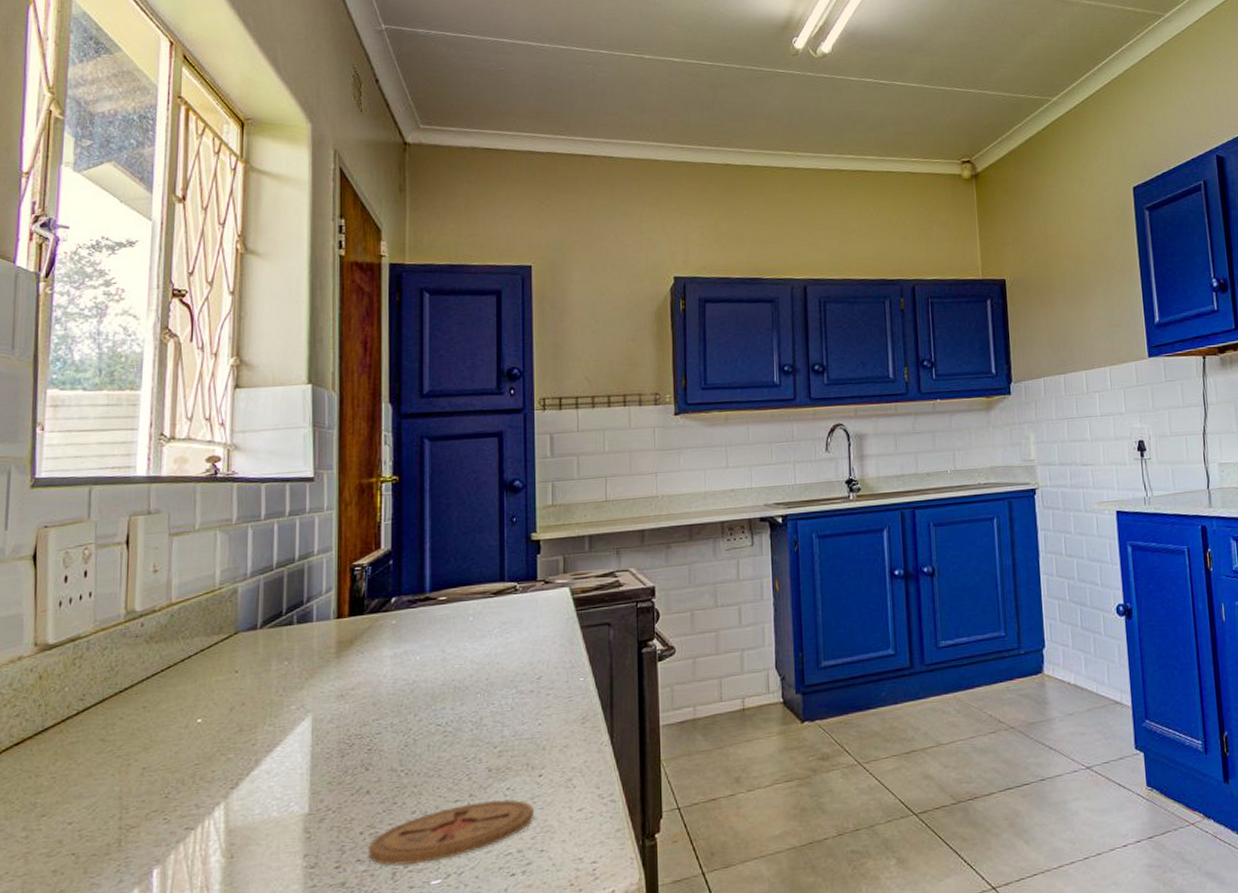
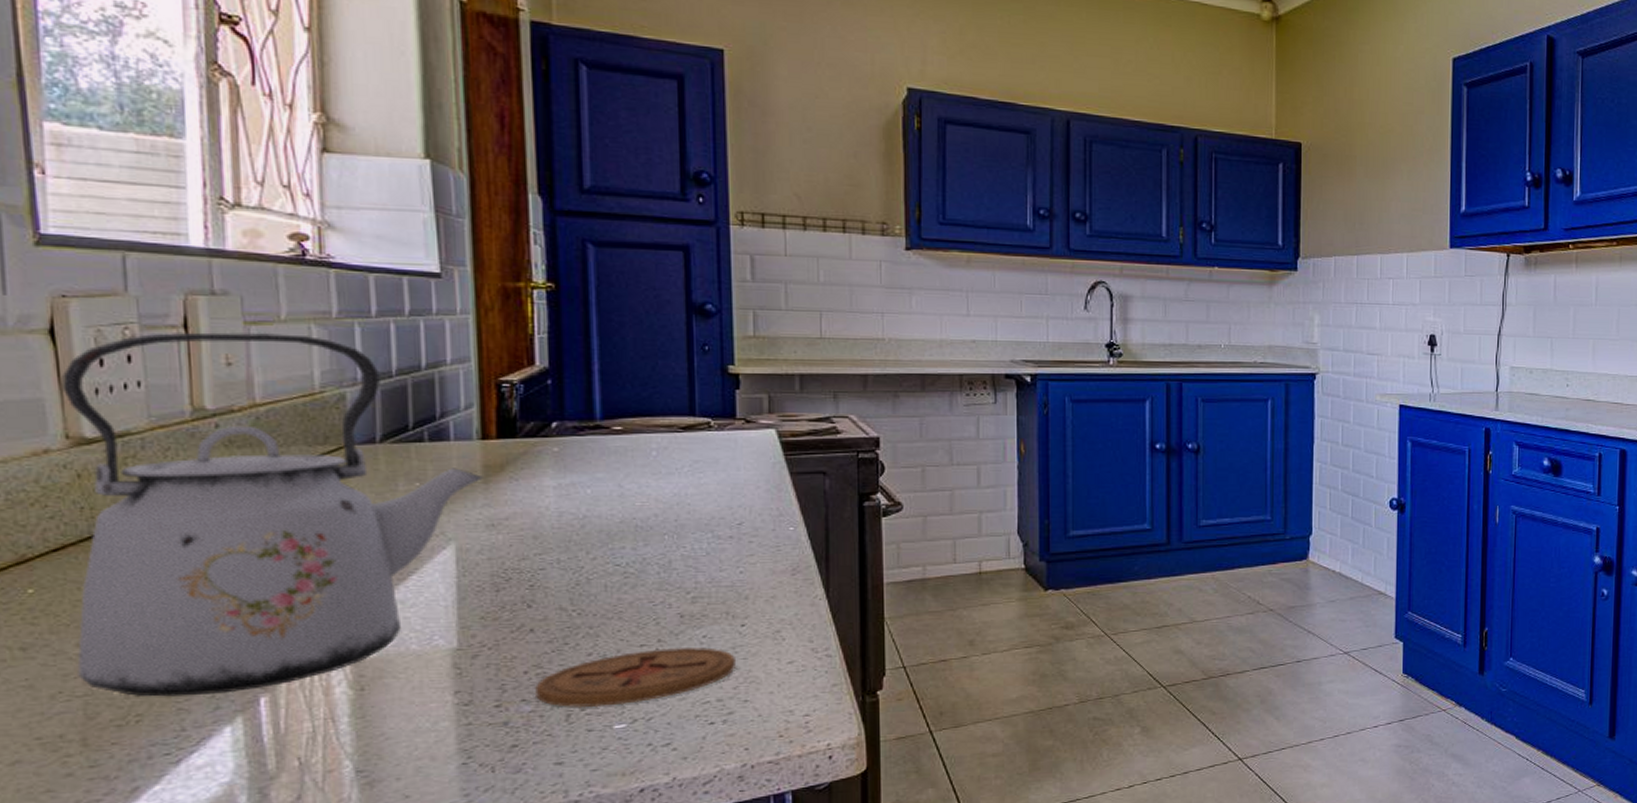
kettle: none [21,541,336,874] -> present [60,332,483,697]

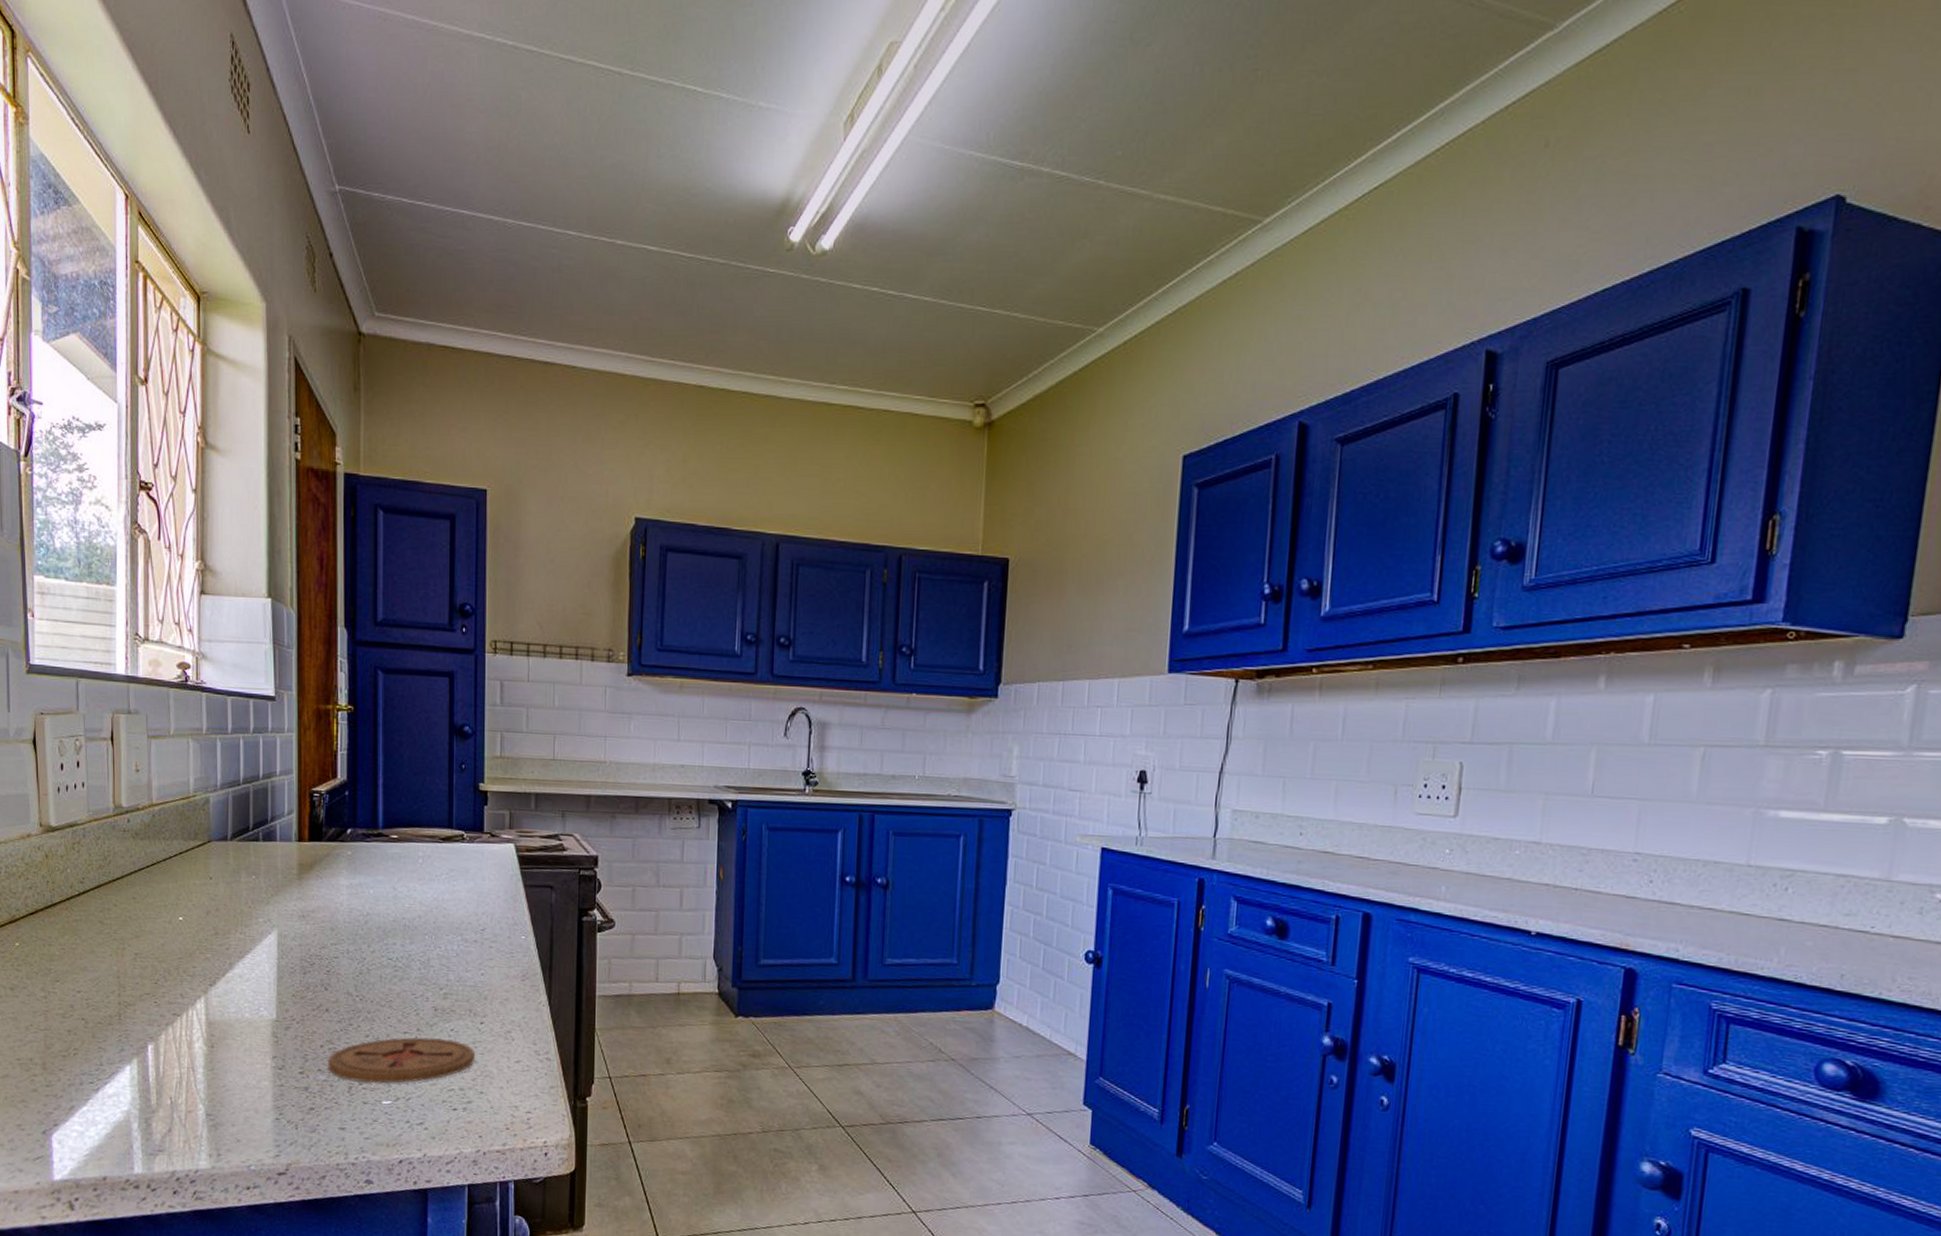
kettle: present [60,332,483,697] -> none [38,744,298,1039]

